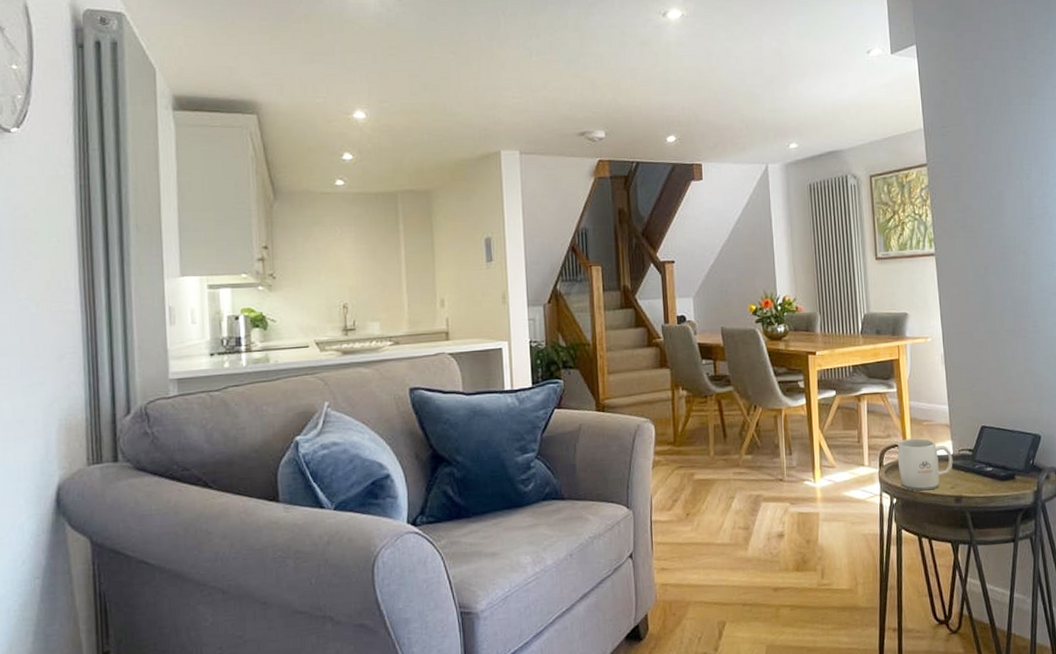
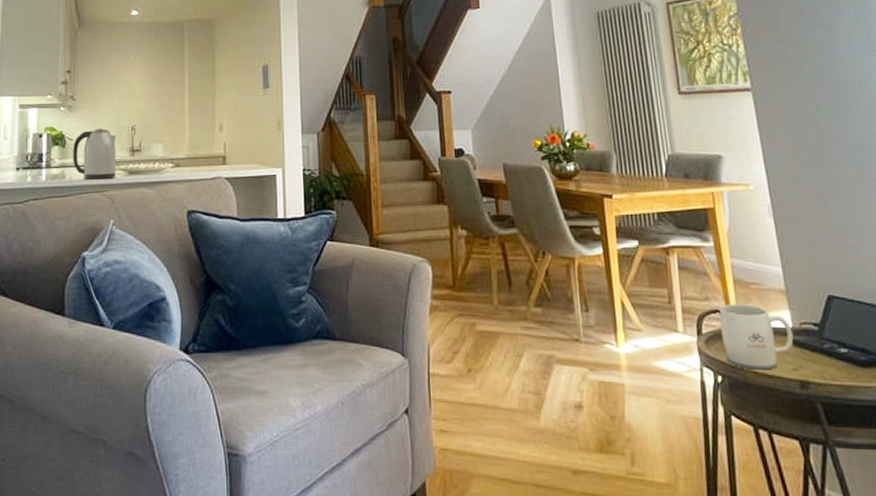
kettle: none [276,308,329,363] -> present [73,129,117,180]

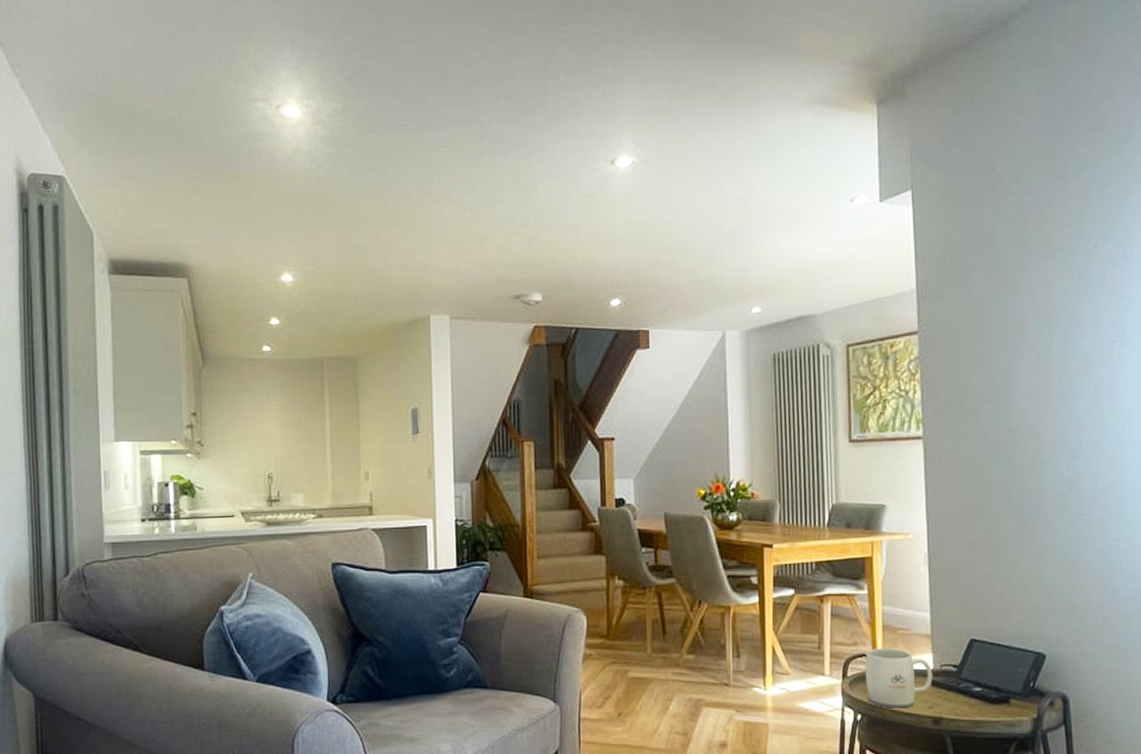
kettle: present [73,129,117,180] -> none [204,477,253,532]

